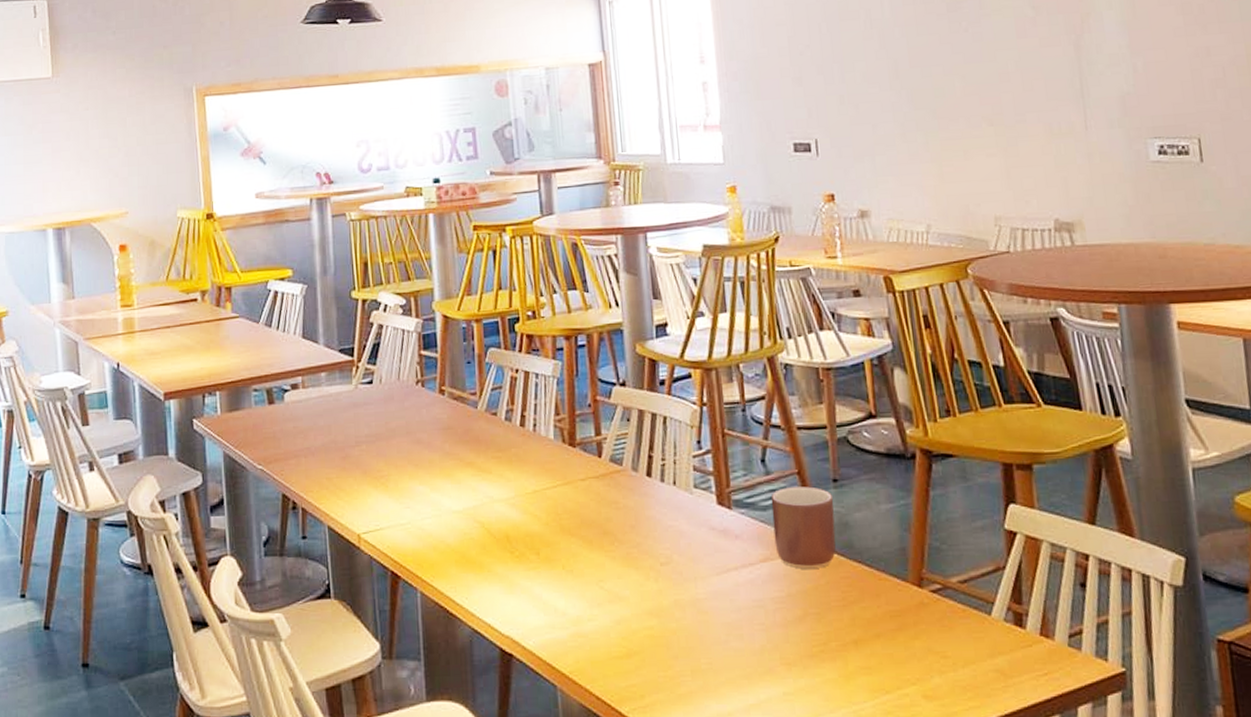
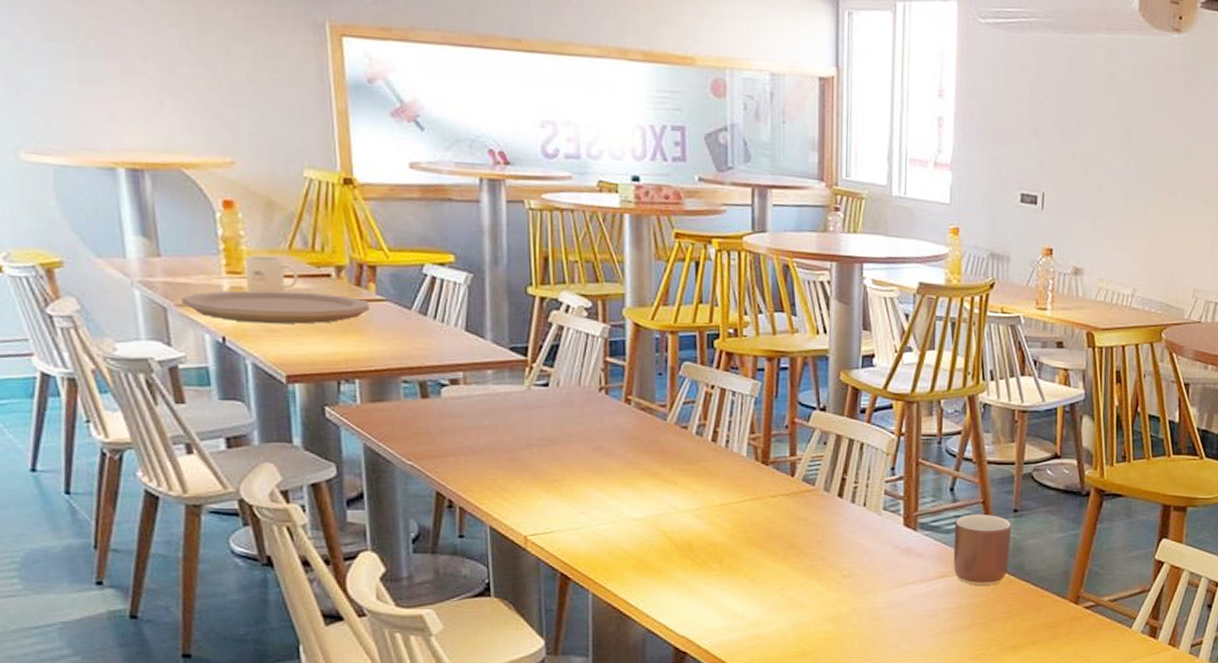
tray: none [88,316,227,348] -> present [181,290,370,324]
mug: none [134,288,173,321] -> present [244,255,299,293]

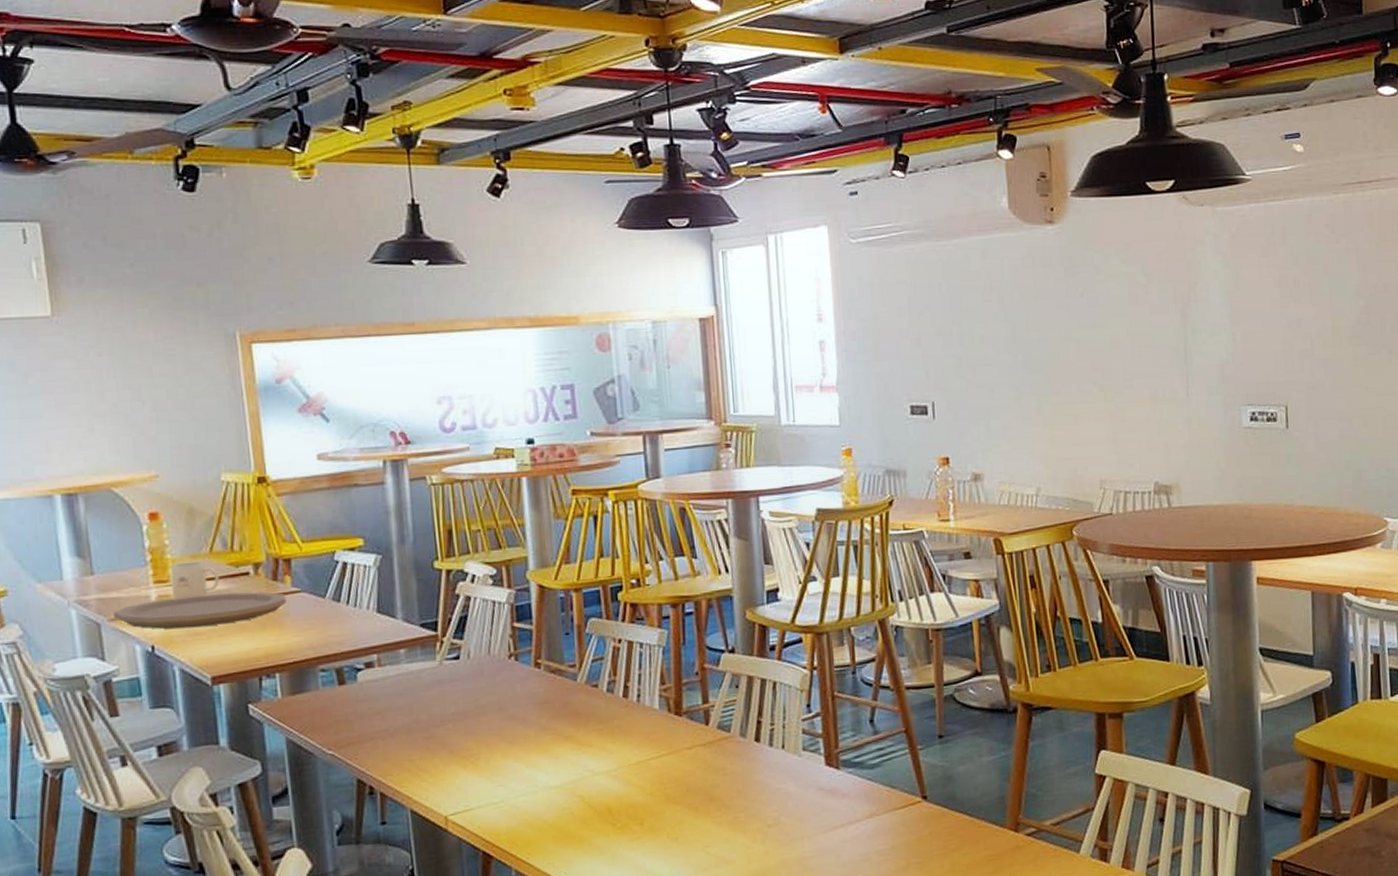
mug: present [953,514,1012,586] -> none [878,743,940,822]

